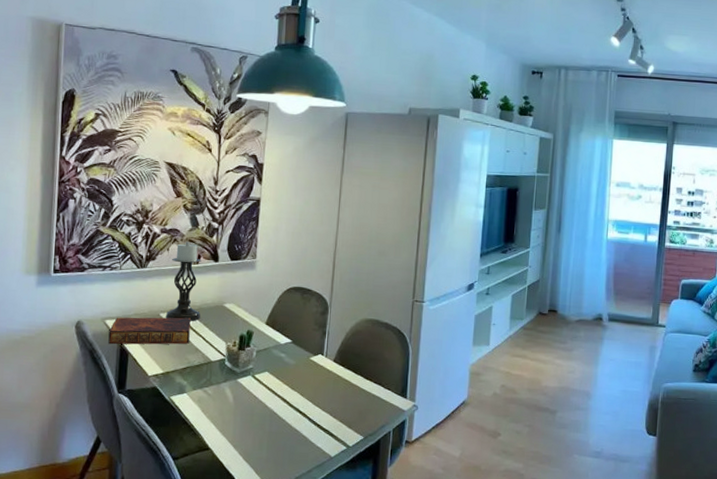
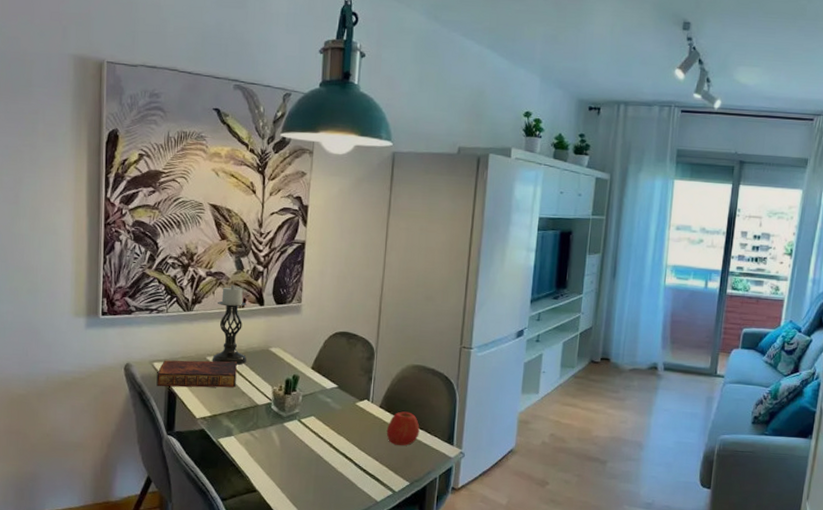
apple: none [340,365,374,400] -> present [386,411,420,446]

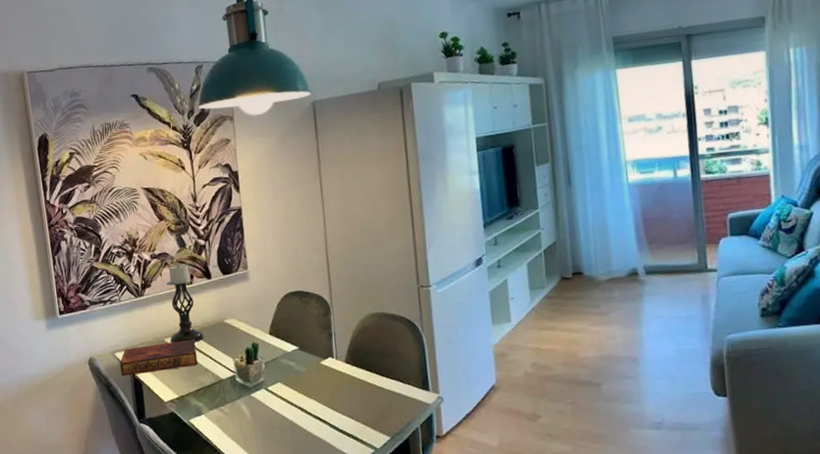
apple: present [386,411,420,446] -> none [356,363,392,400]

